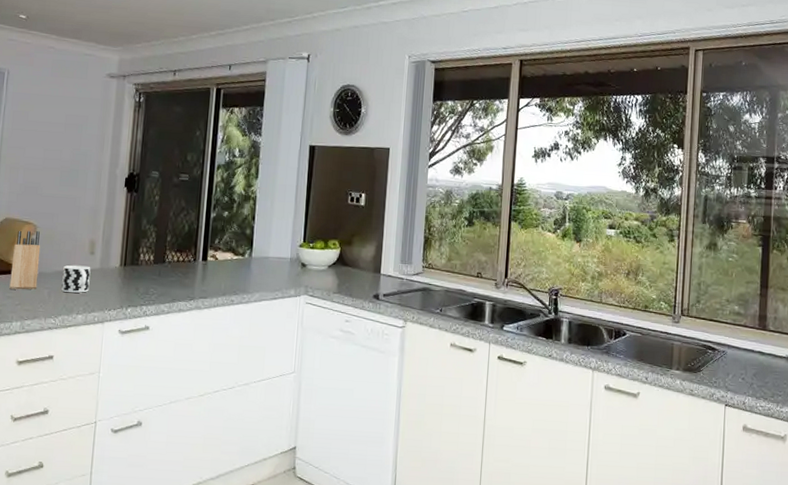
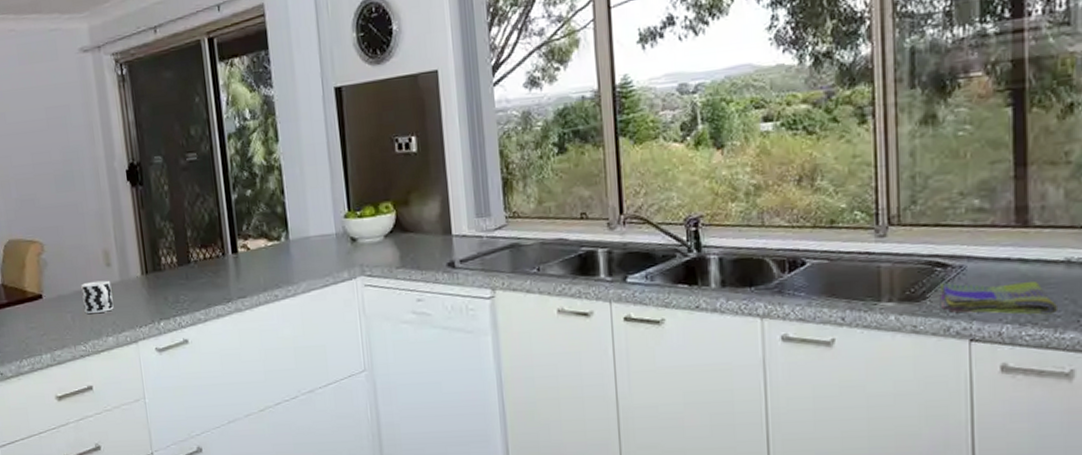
knife block: present [9,230,41,290] -> none [25,248,59,319]
dish towel: none [709,361,779,393] -> present [941,282,1057,315]

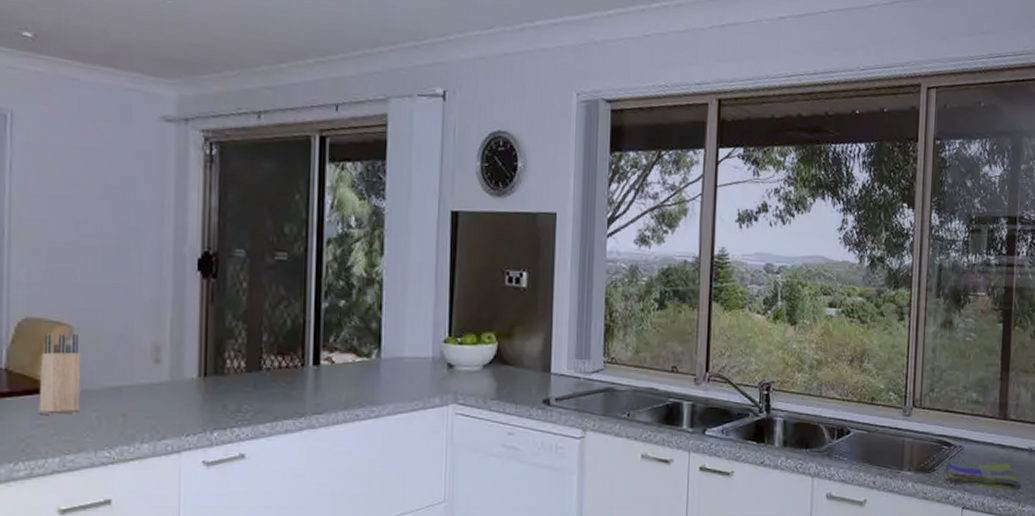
knife block: none [25,248,59,319] -> present [39,333,81,415]
cup: present [81,280,114,314] -> none [116,378,157,416]

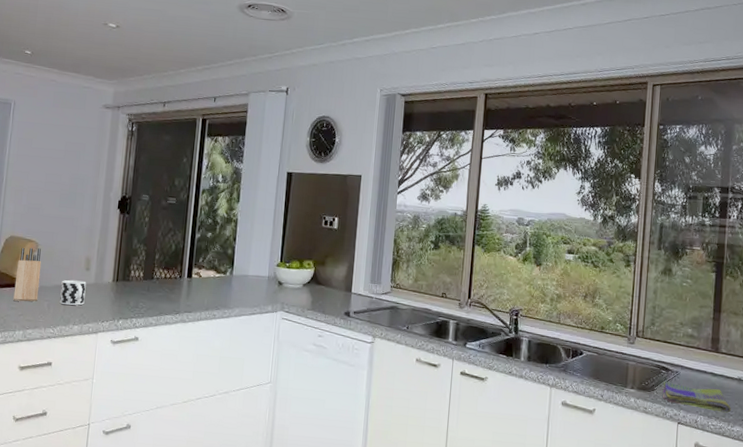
cup: none [116,378,157,416] -> present [60,279,87,306]

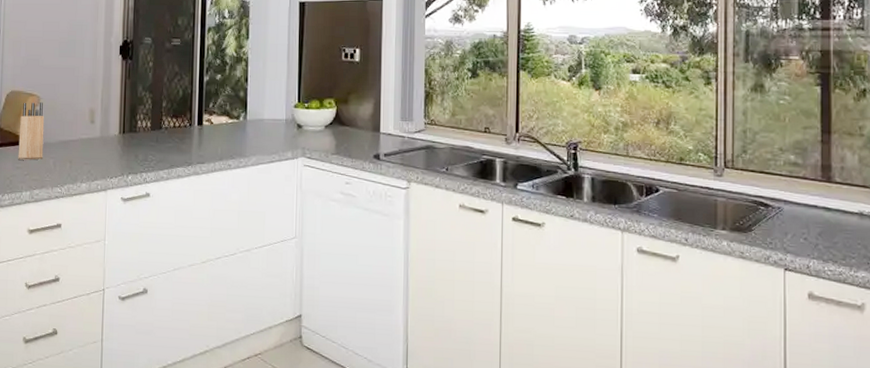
cup: present [60,279,87,306] -> none [65,134,92,162]
dish towel: present [663,381,731,413] -> none [763,219,852,255]

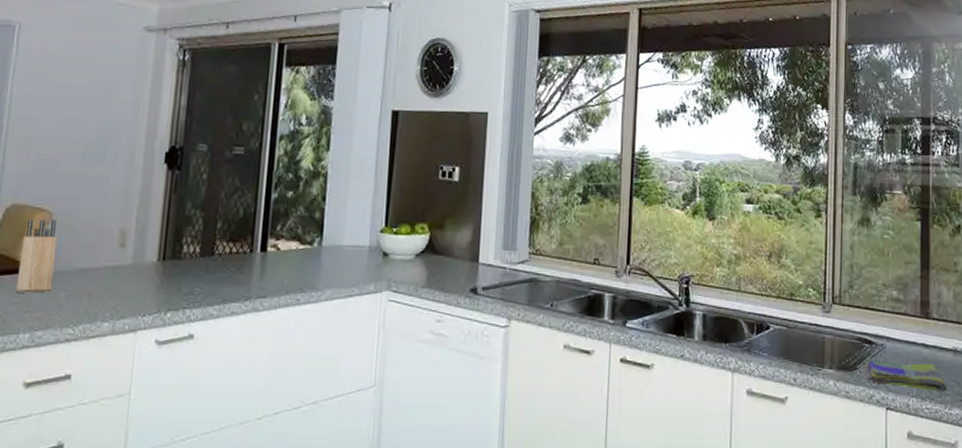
dish towel: none [763,219,852,255] -> present [867,356,947,392]

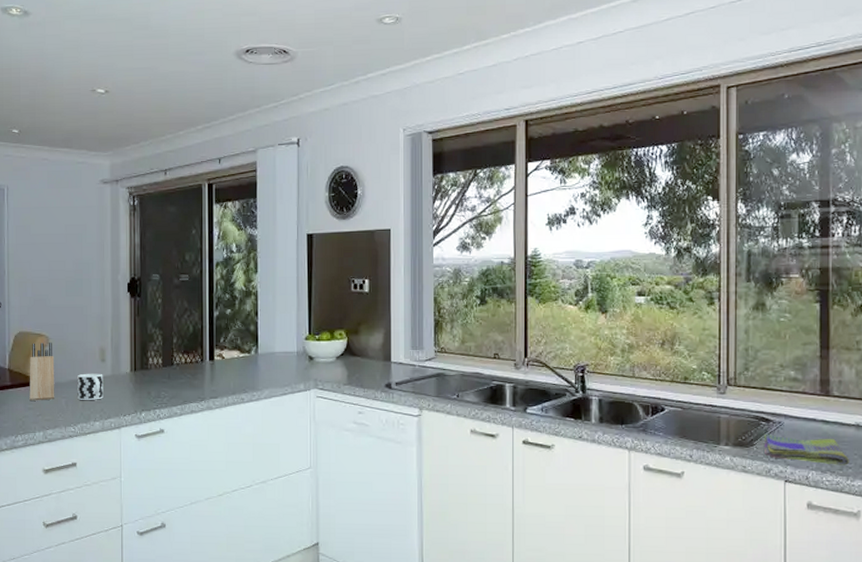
cup: none [83,260,121,296] -> present [77,373,103,401]

